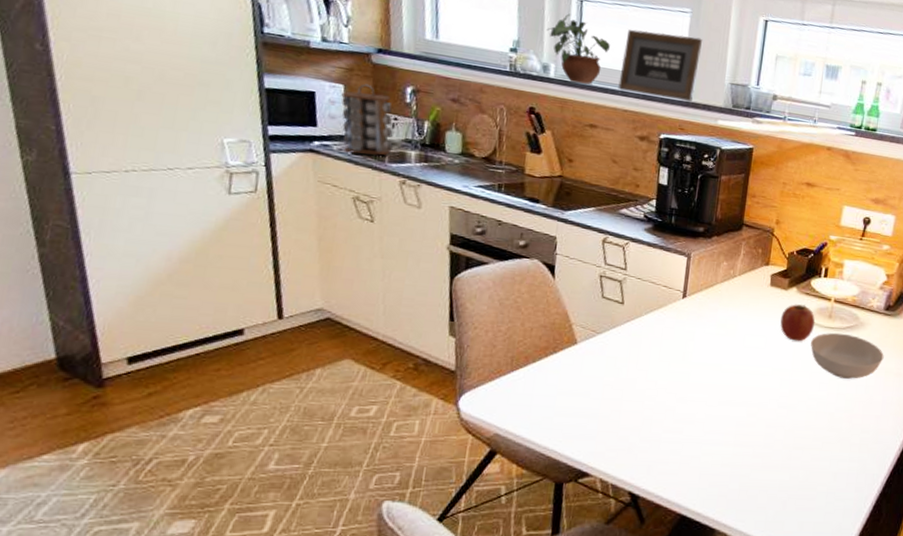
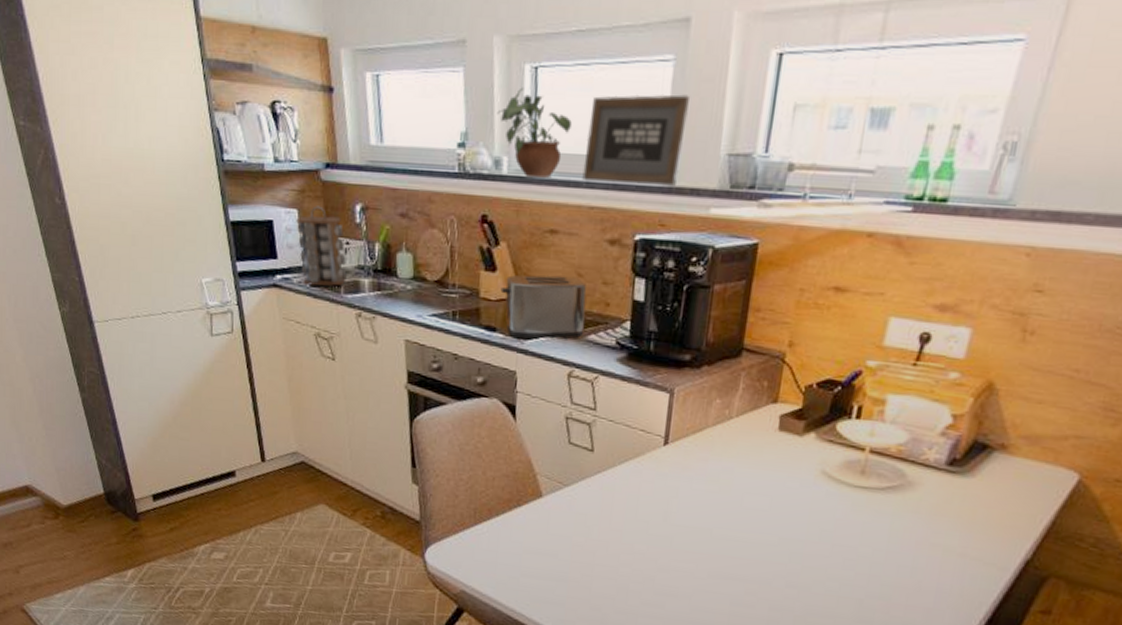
toaster: none [544,157,621,212] -> present [500,274,587,340]
fruit: present [780,304,816,342] -> none [791,455,842,504]
bowl: present [810,332,884,379] -> none [833,494,943,557]

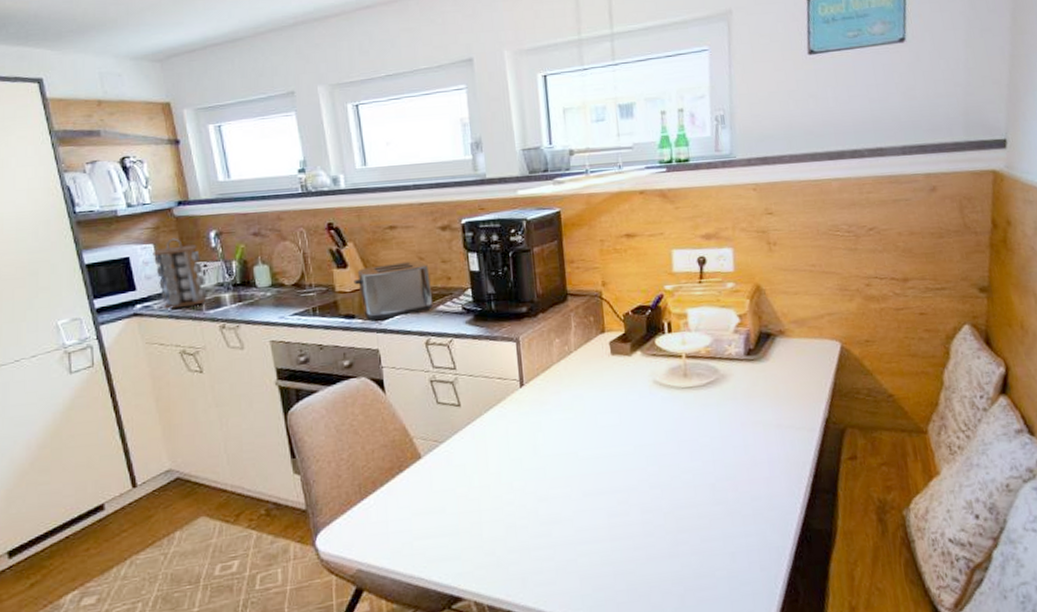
potted plant: present [497,87,572,179] -> none [329,121,393,189]
picture frame: present [582,94,689,186] -> none [407,111,487,185]

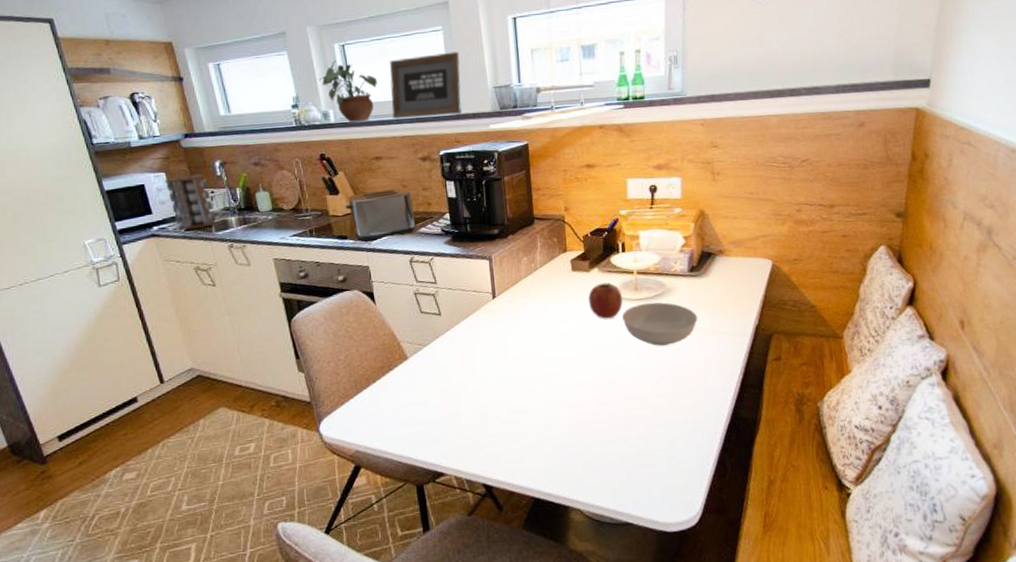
potted plant: none [329,121,393,189] -> present [319,60,377,123]
picture frame: none [407,111,487,185] -> present [390,51,462,120]
fruit: none [630,368,671,410] -> present [588,282,623,319]
bowl: none [670,390,758,443] -> present [622,302,698,346]

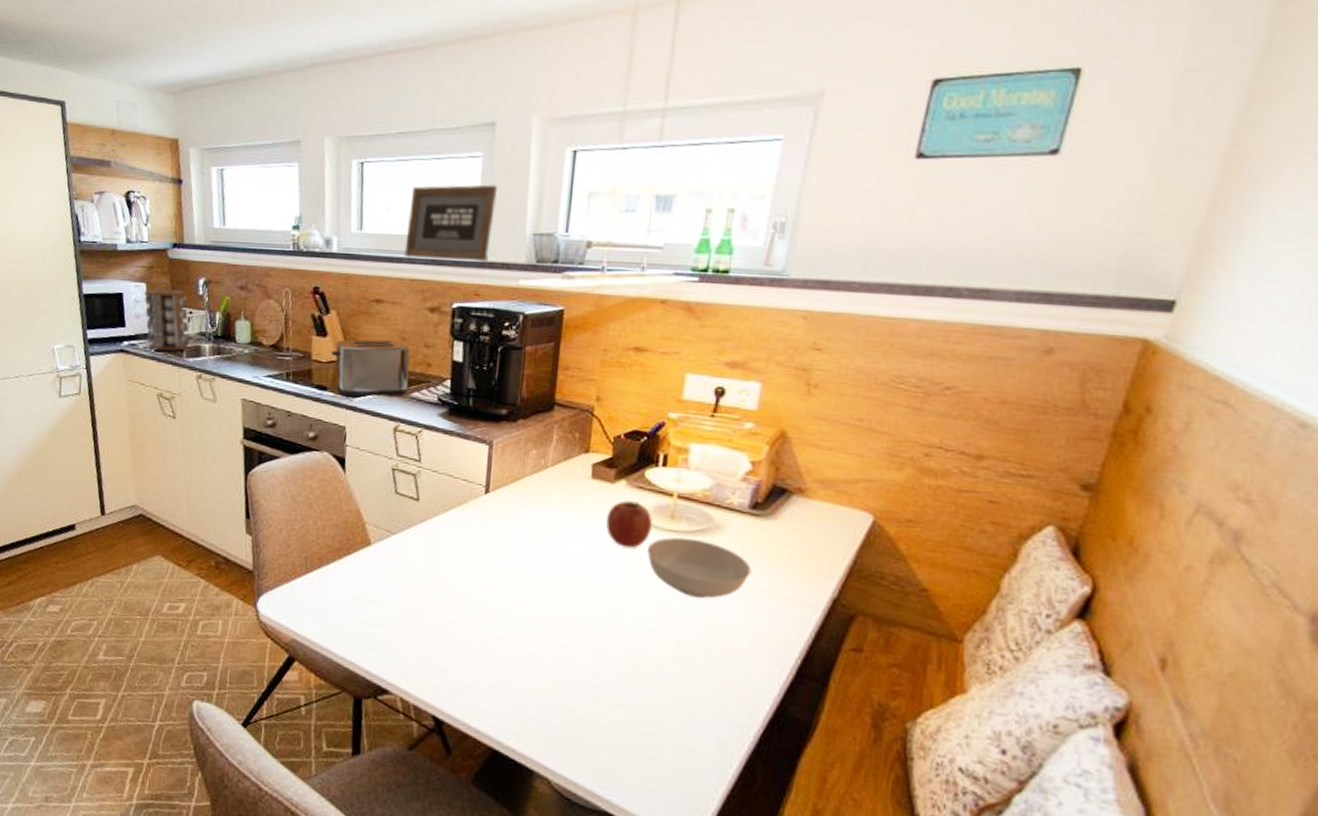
potted plant: present [319,60,377,123] -> none [327,179,394,256]

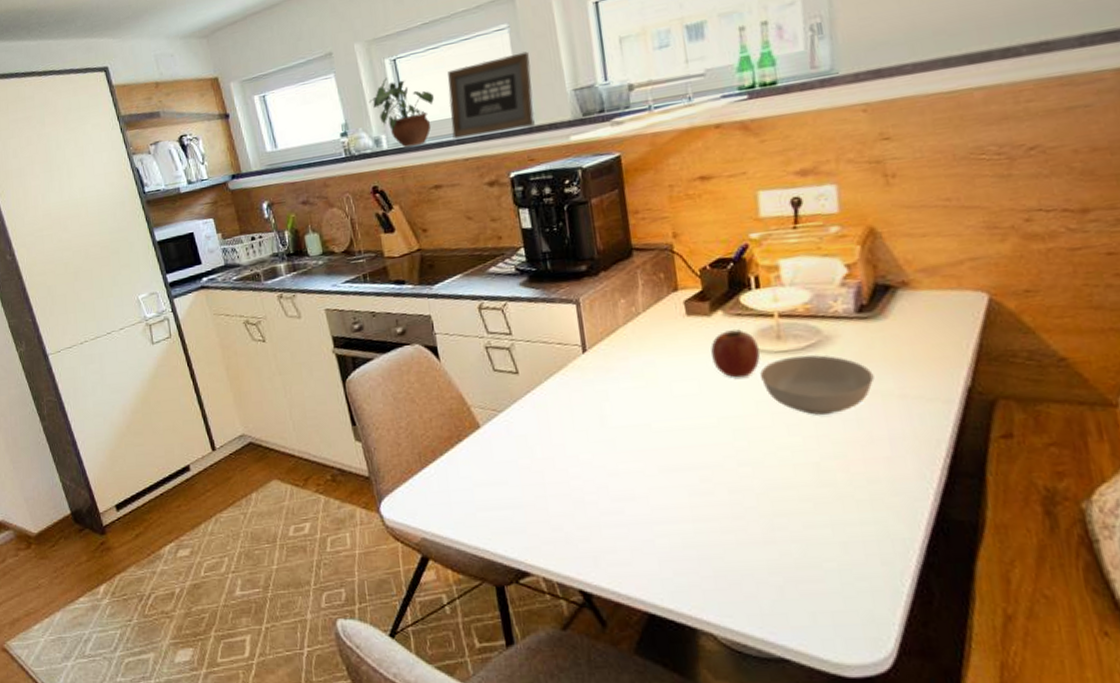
spice rack: present [144,280,189,352] -> none [213,211,264,282]
potted plant: none [327,179,394,256] -> present [369,77,434,148]
toaster: present [331,339,411,397] -> none [401,220,484,286]

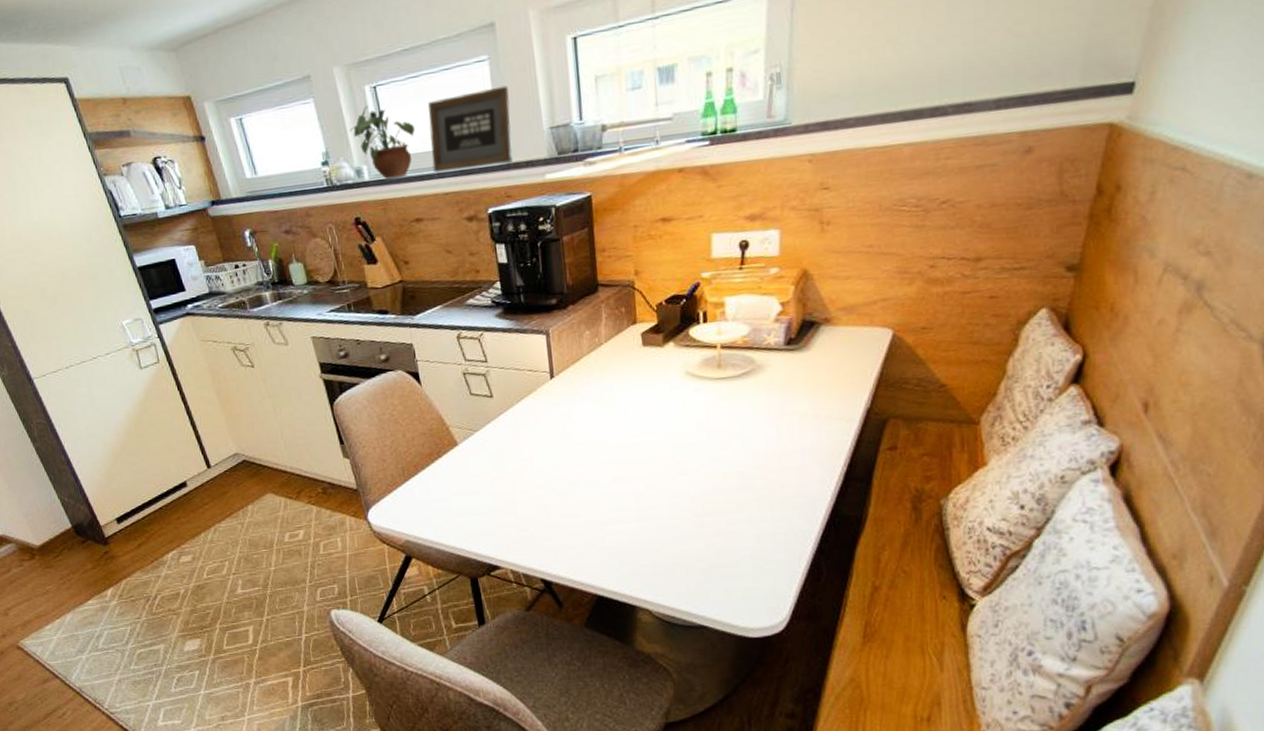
fruit: present [711,329,761,378] -> none [662,359,703,401]
bowl: present [760,355,874,415] -> none [702,381,794,432]

